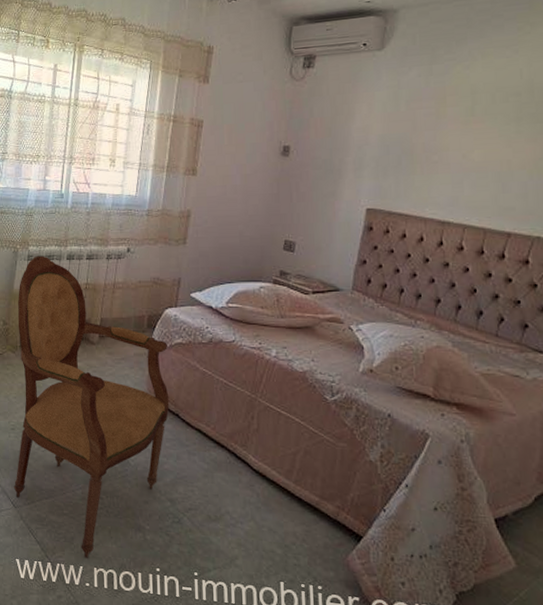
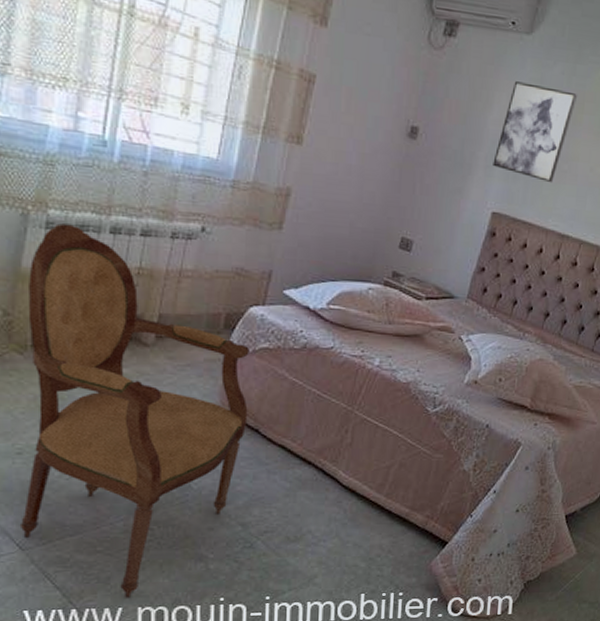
wall art: none [361,90,438,175] -> present [493,81,578,183]

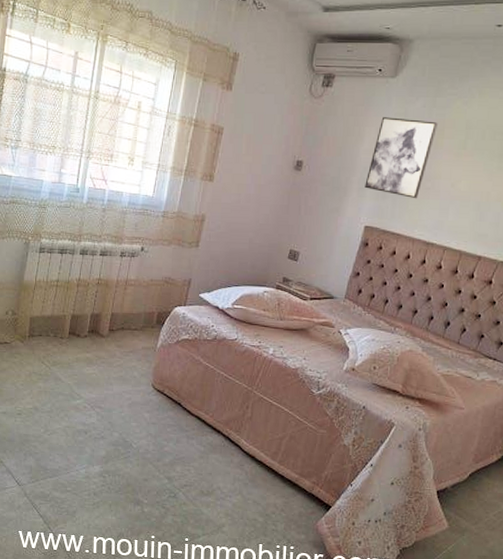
armchair: present [19,223,249,598] -> none [18,249,174,529]

